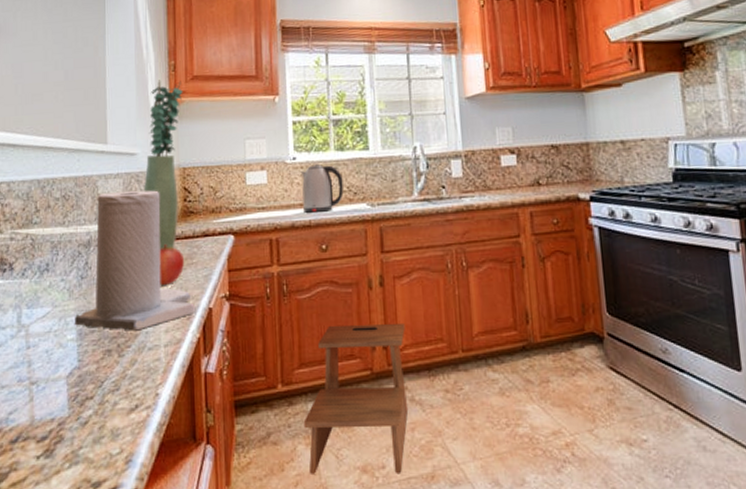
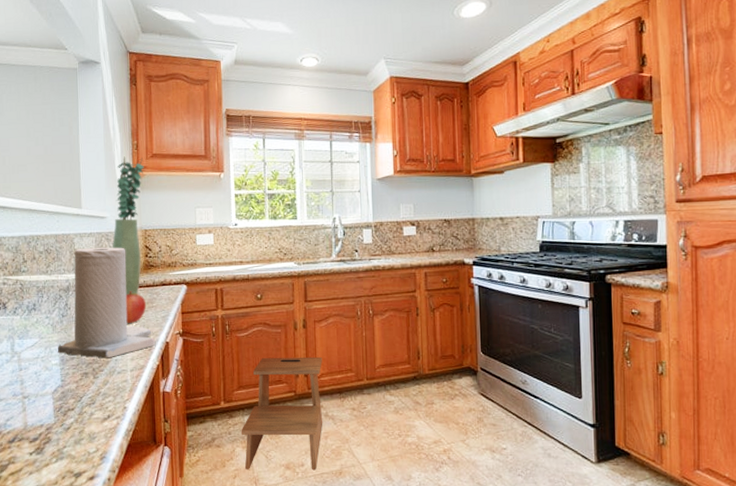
kettle: present [302,164,344,213] -> none [242,230,276,269]

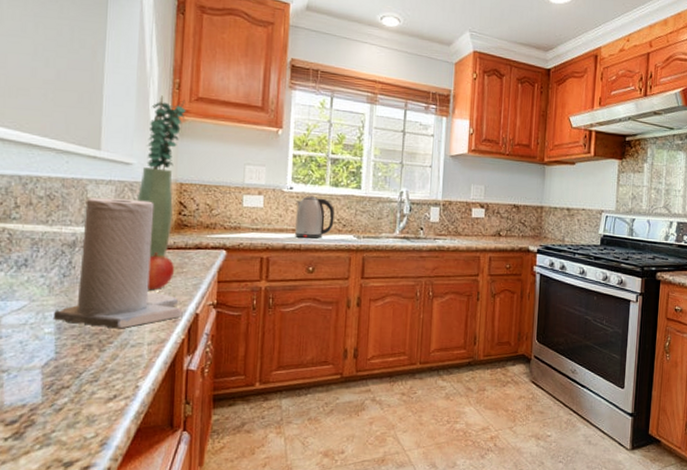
step stool: present [241,356,323,470] -> none [276,336,375,457]
kettle: none [242,230,276,269] -> present [295,196,335,239]

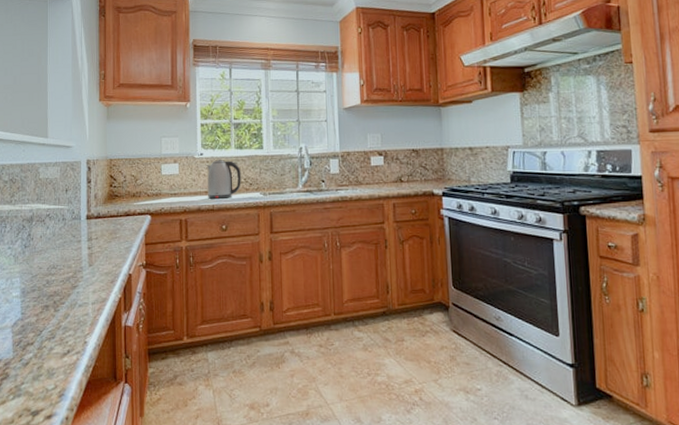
paper towel: present [52,197,183,328] -> none [18,177,118,290]
vase: present [136,95,186,257] -> none [77,86,111,225]
fruit: present [148,253,175,290] -> none [89,222,110,254]

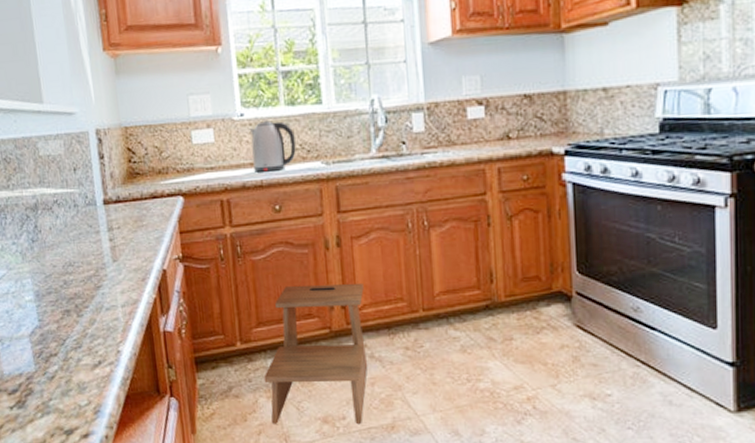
step stool: none [204,290,289,410] -> present [264,282,368,424]

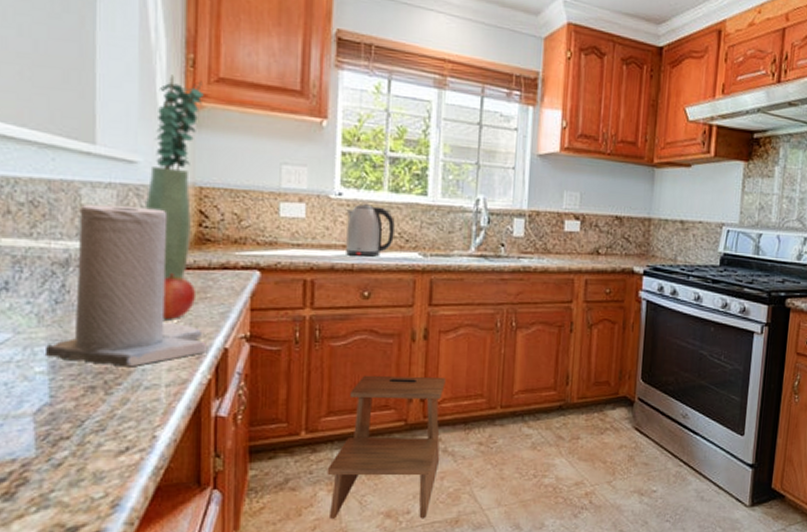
paper towel: none [30,151,150,291] -> present [44,204,208,366]
vase: none [82,31,125,212] -> present [144,75,204,279]
fruit: none [107,207,135,247] -> present [163,273,197,319]

